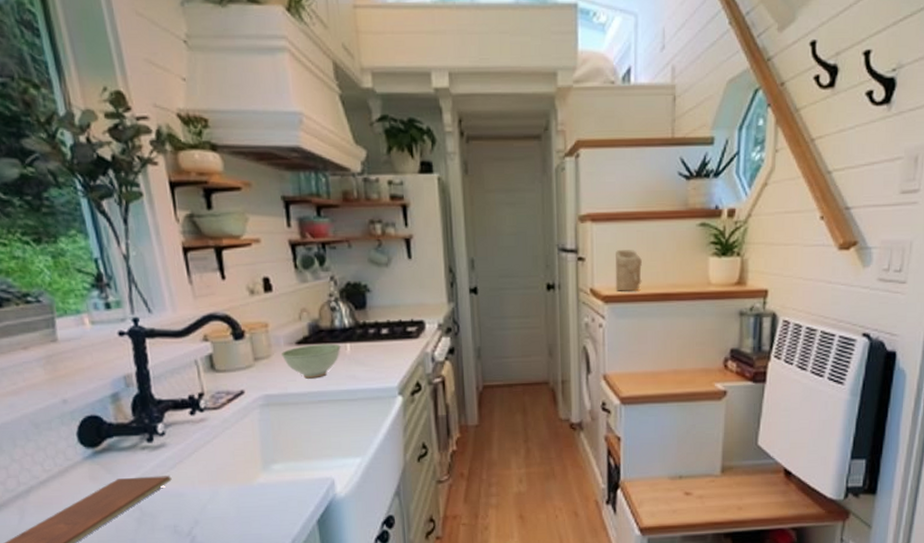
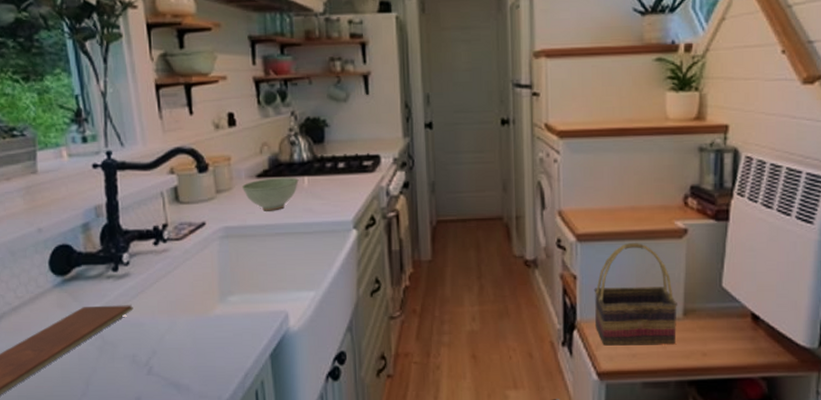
candle: present [615,250,642,291] -> none [570,85,597,126]
basket: none [637,404,716,503] -> present [594,242,677,346]

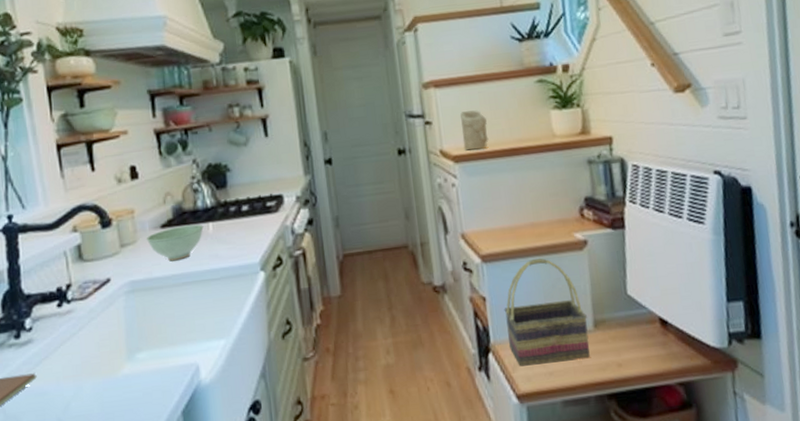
candle: none [570,85,597,126] -> present [460,110,489,151]

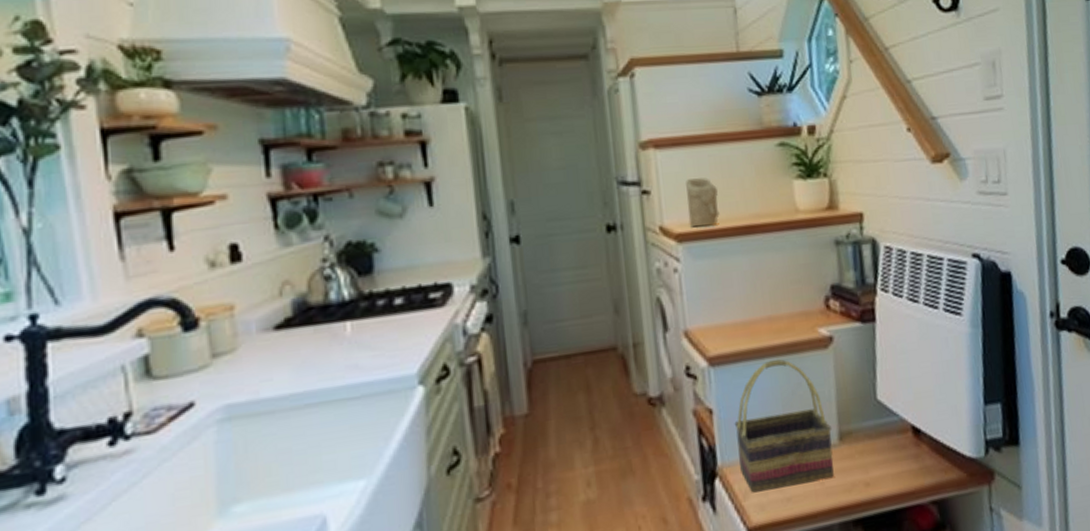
bowl: present [146,224,204,262] -> none [251,324,338,376]

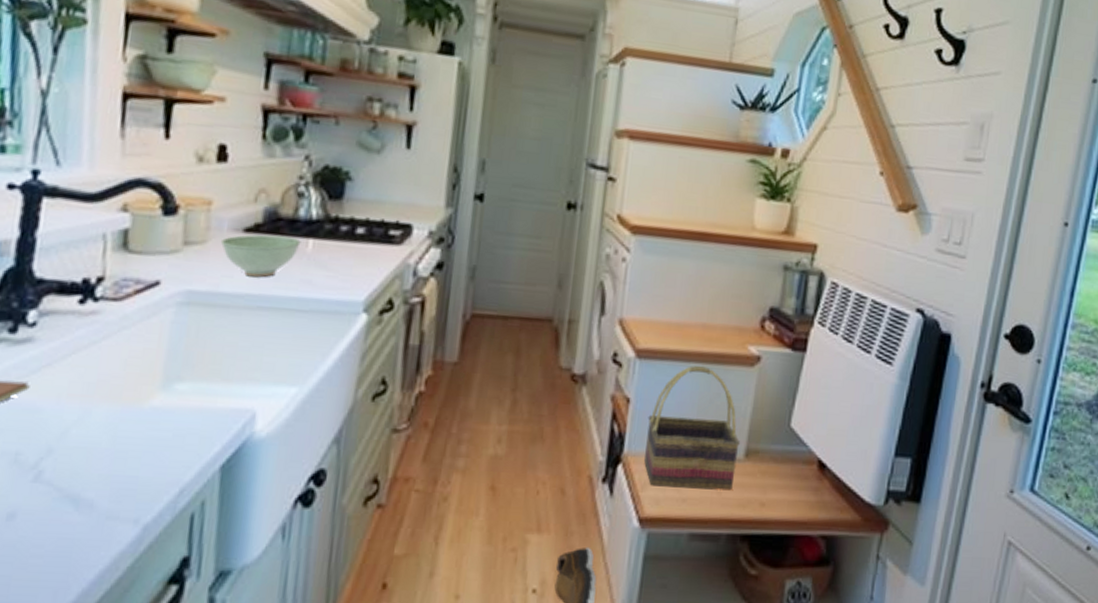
bowl: none [251,324,338,376] -> present [220,234,301,278]
candle: present [686,177,720,227] -> none [646,175,681,225]

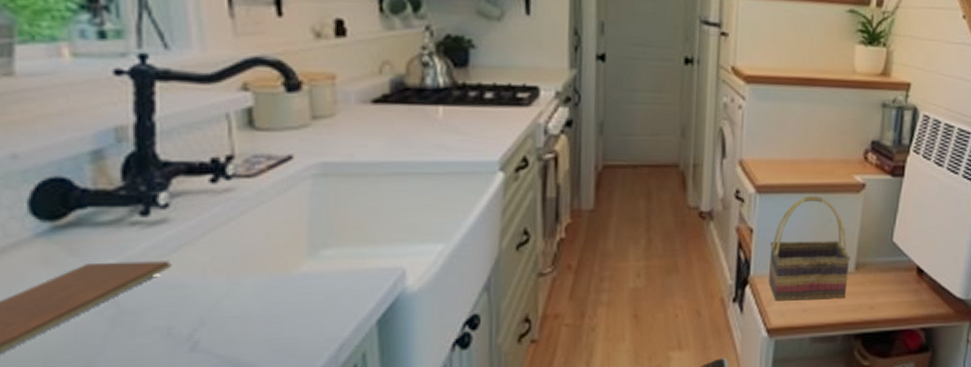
bowl: present [220,234,301,278] -> none [349,104,431,146]

